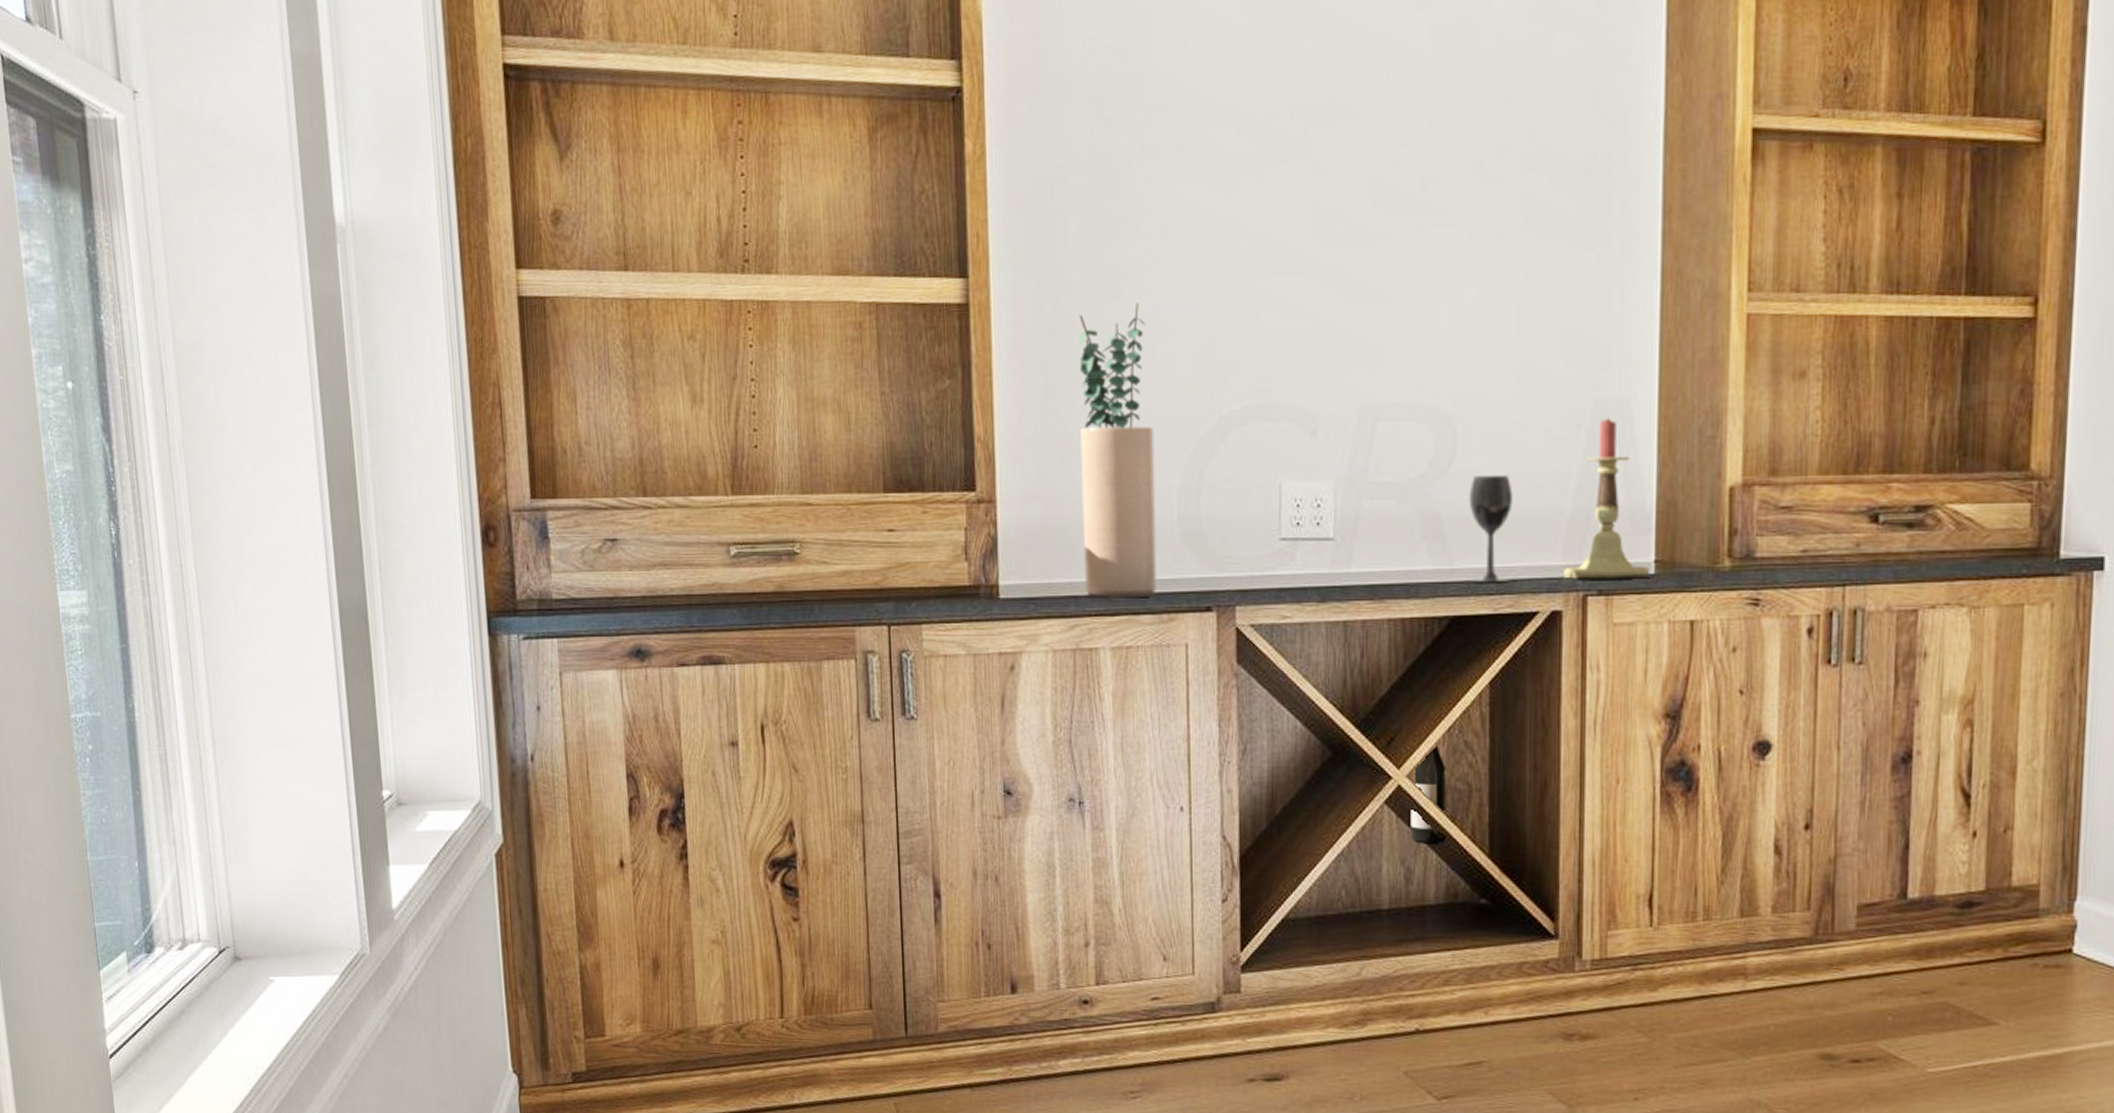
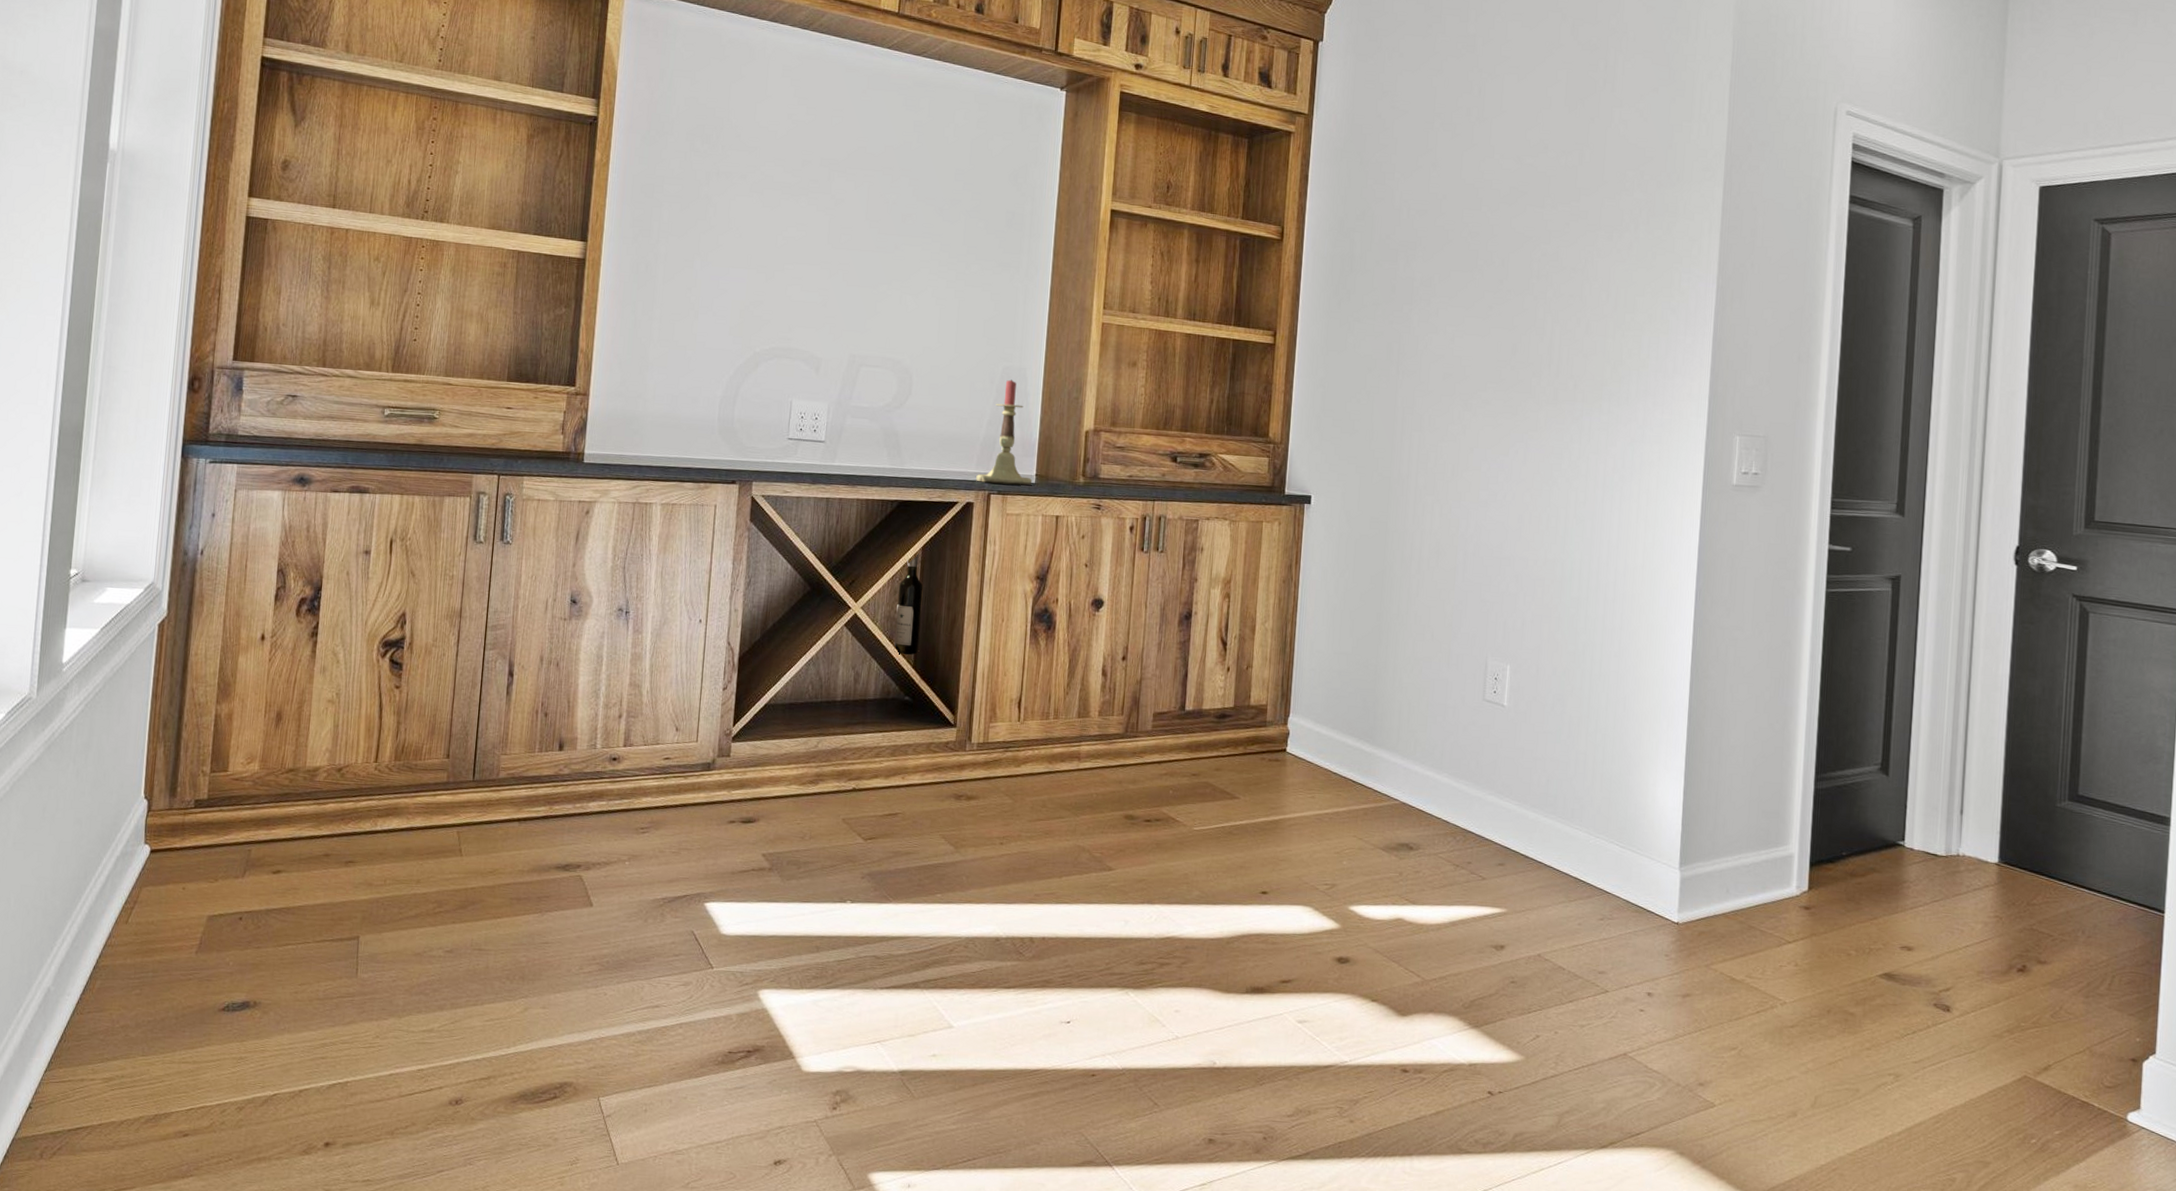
vase: present [1078,303,1157,599] -> none [646,271,709,471]
wine bottle: present [1410,743,1447,843] -> none [860,586,889,656]
bottle: none [1458,692,1496,840] -> present [893,554,924,655]
wine glass: present [1468,475,1513,582] -> none [915,409,947,480]

